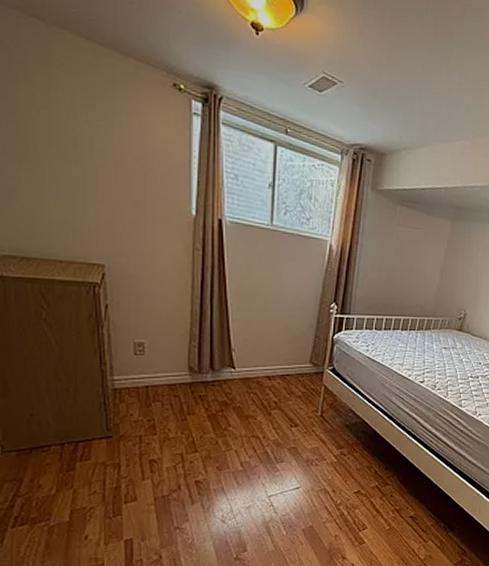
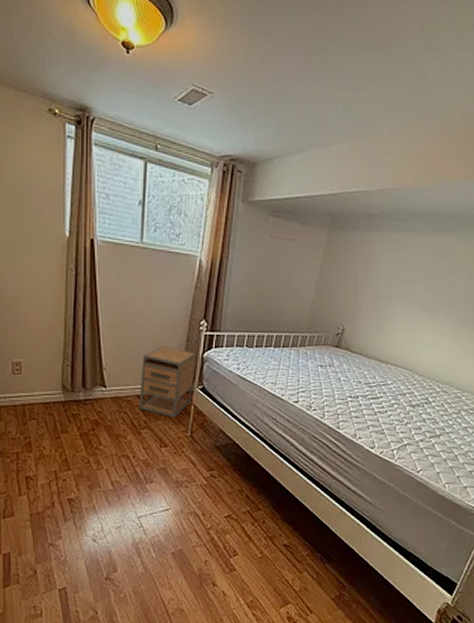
nightstand: none [269,328,328,398] -> present [139,346,197,418]

